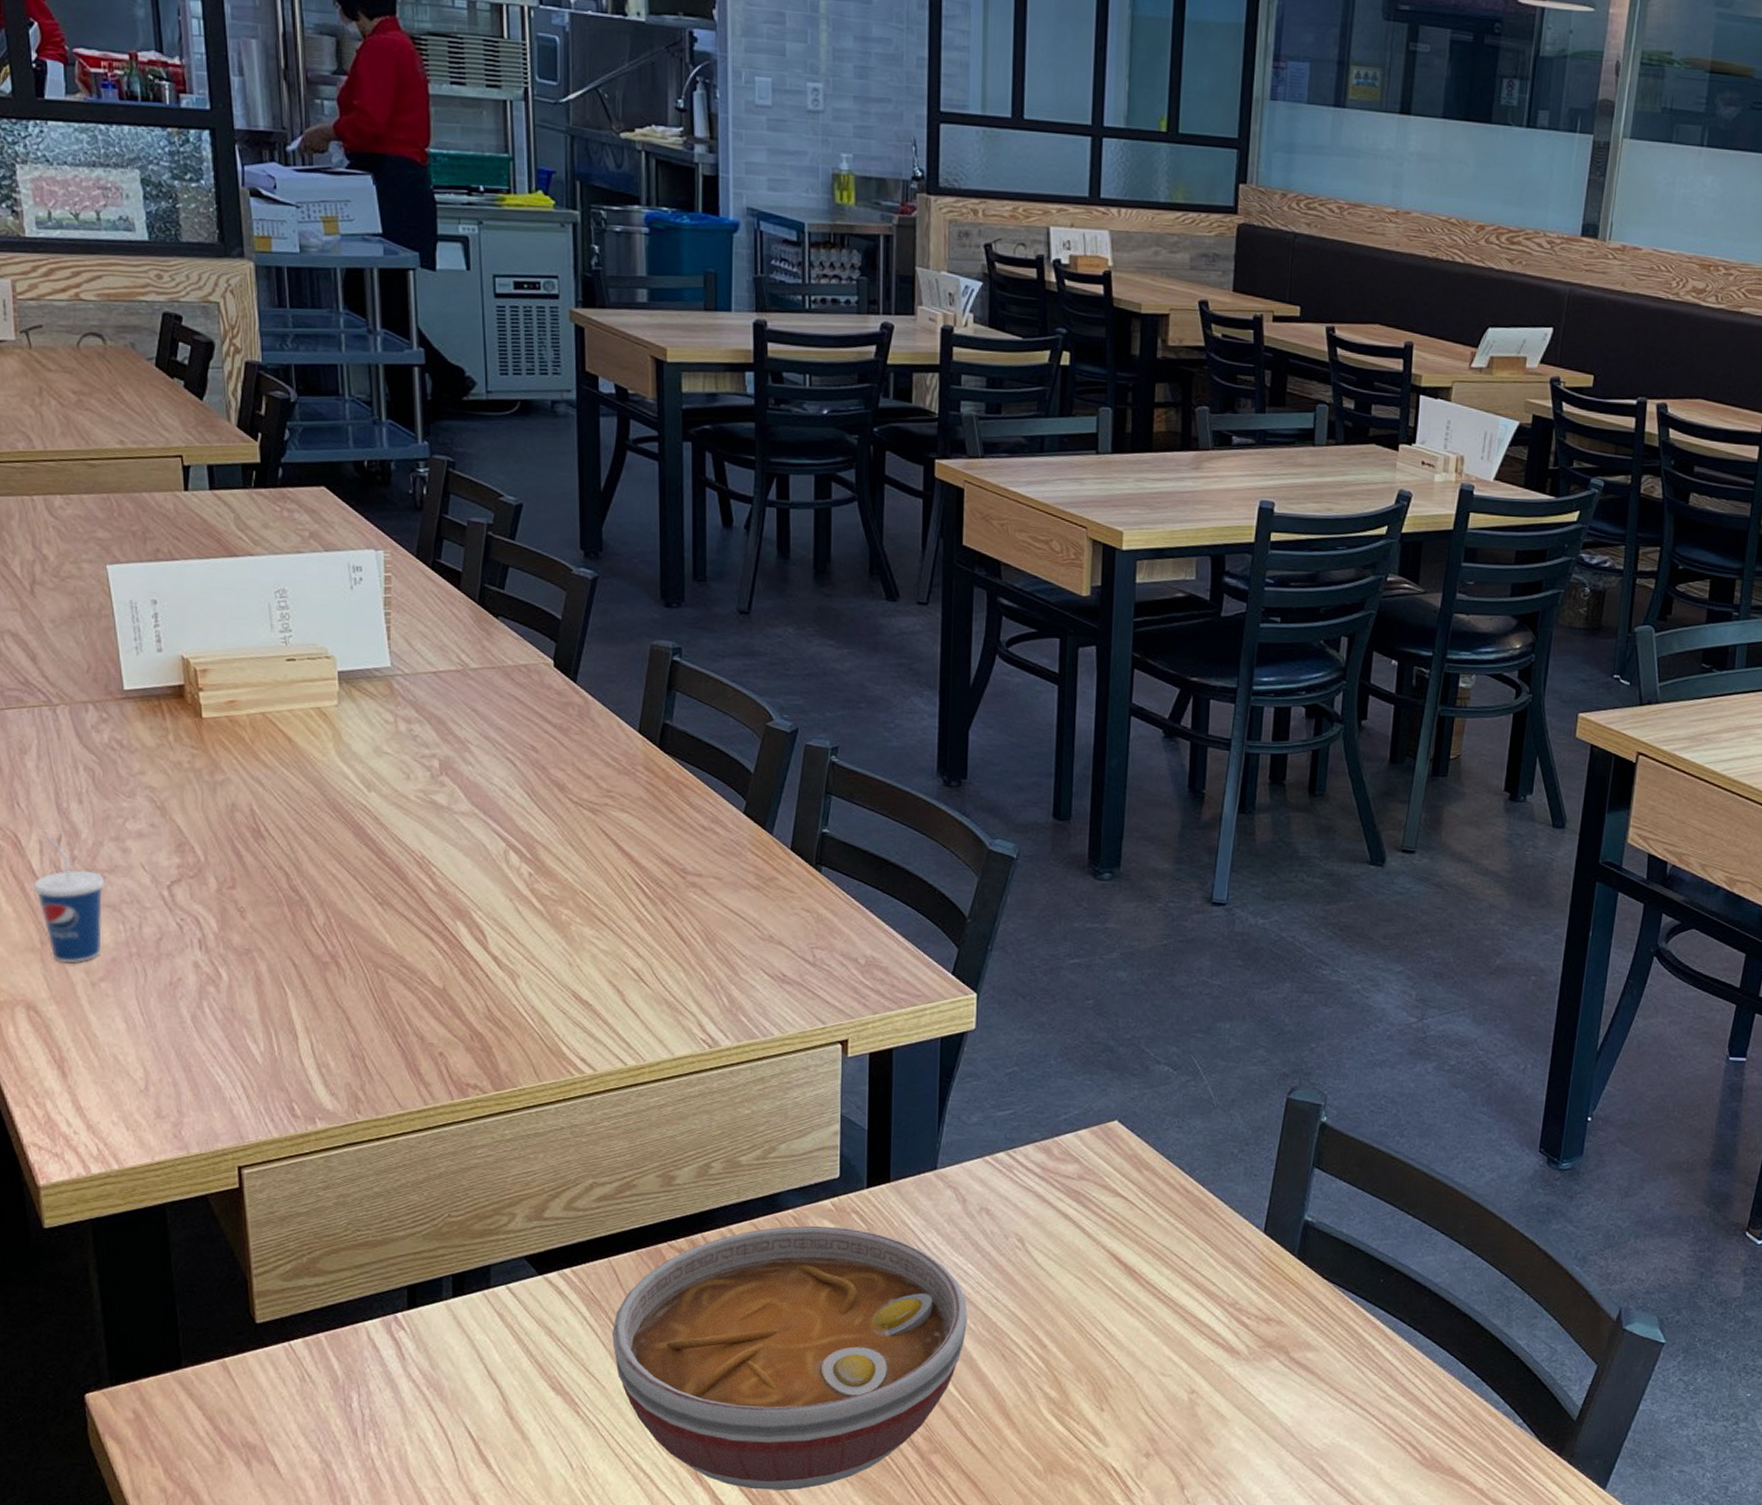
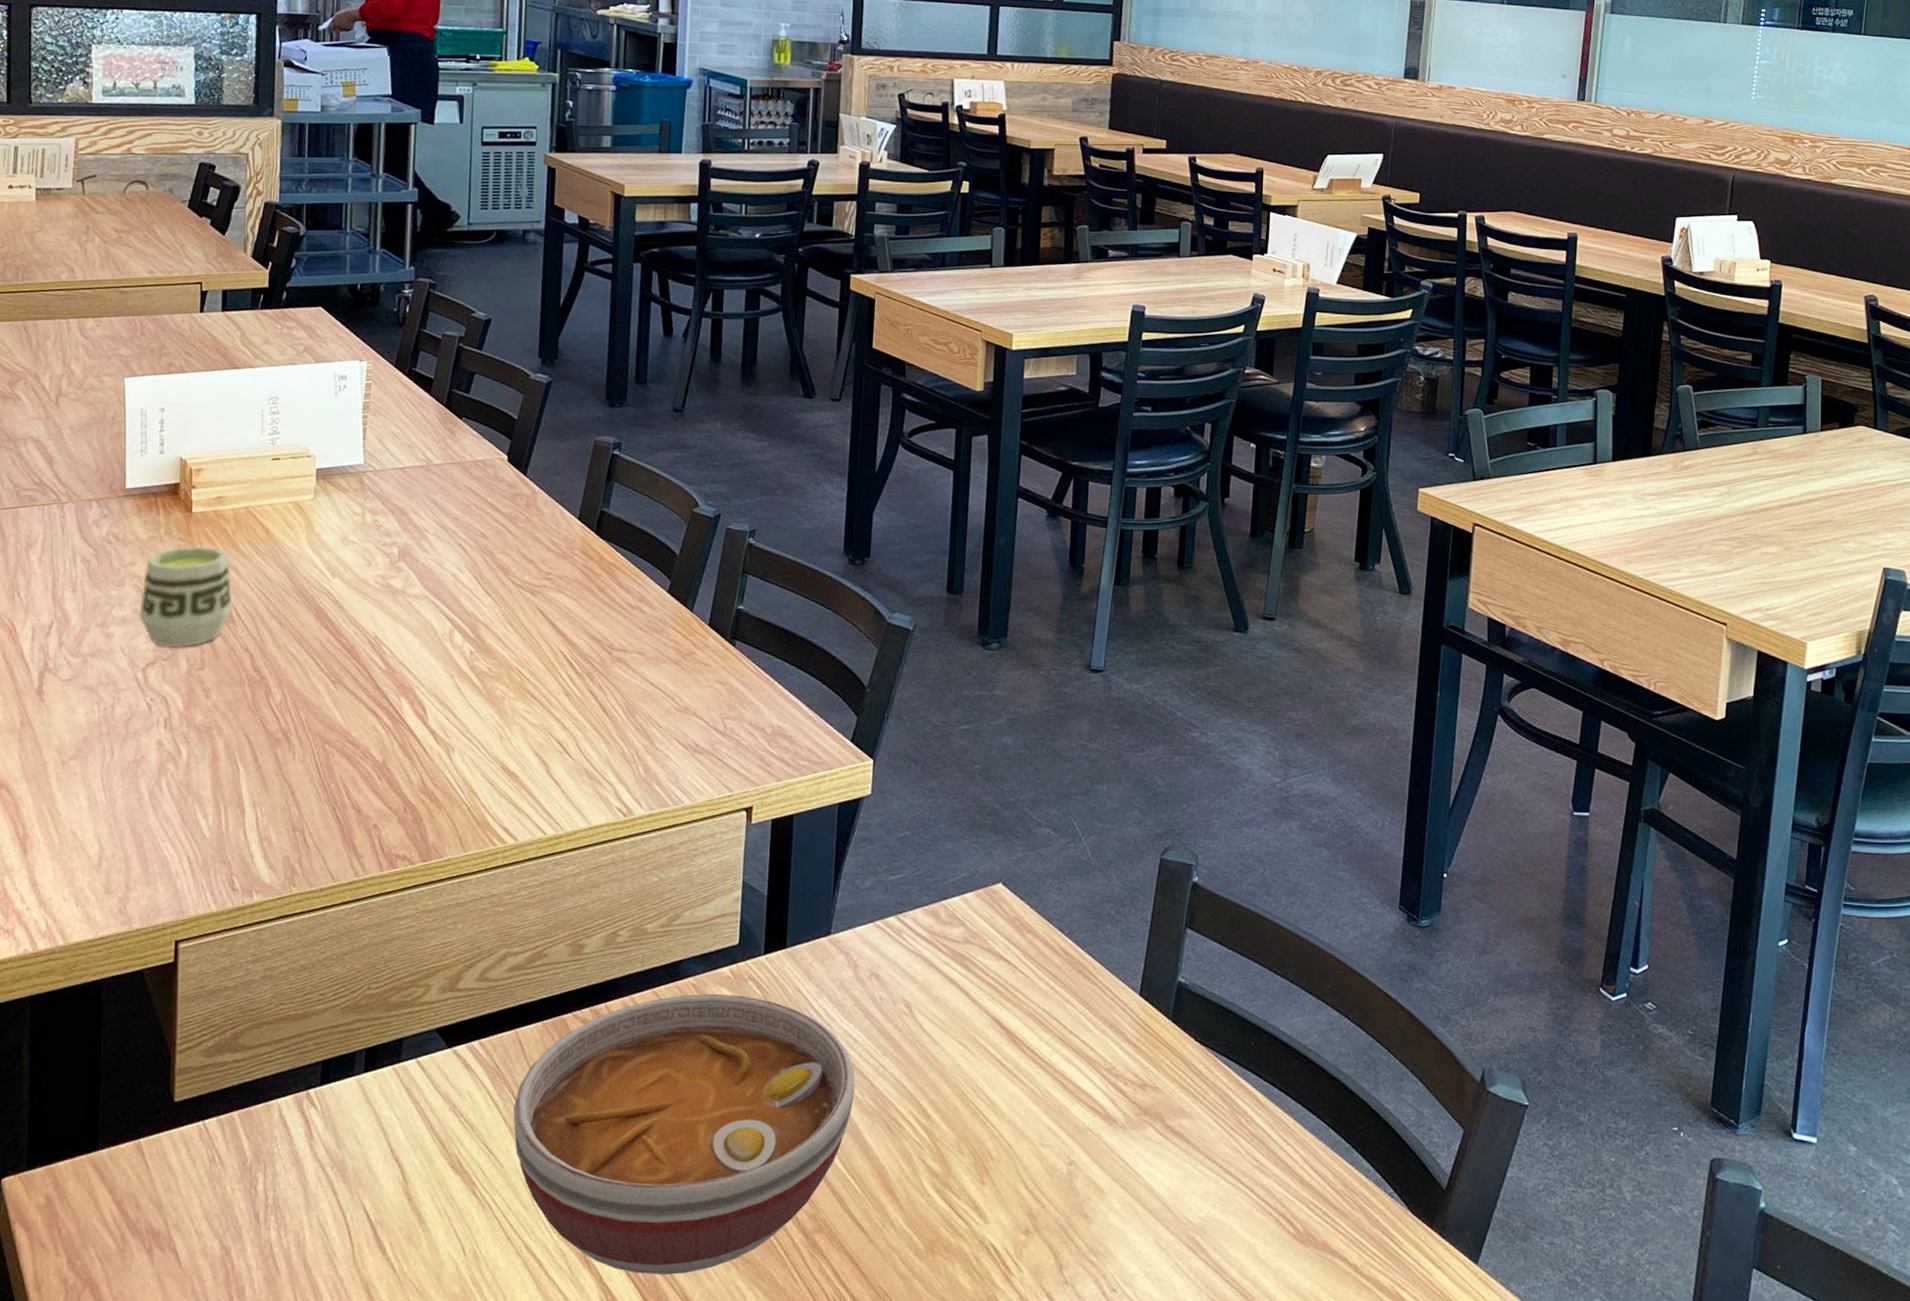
cup: present [33,836,106,964] -> none [21,623,87,743]
cup: none [155,754,261,864] -> present [138,545,234,648]

